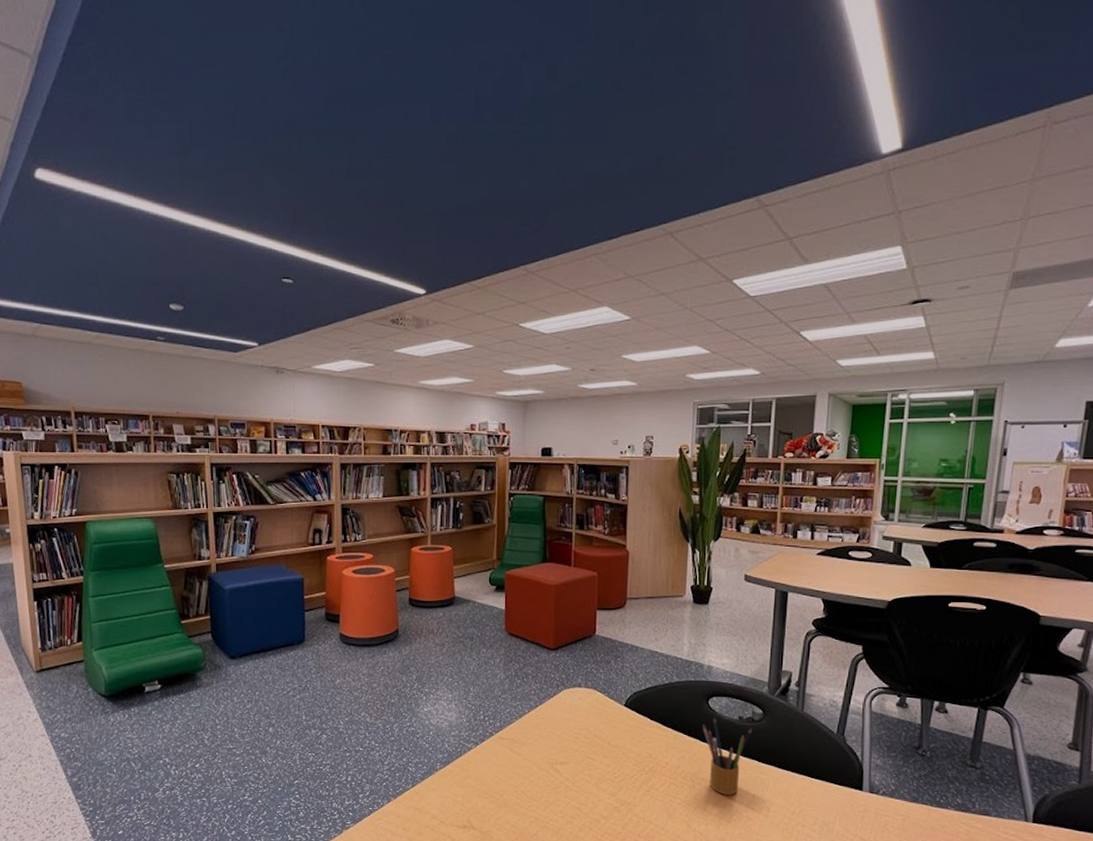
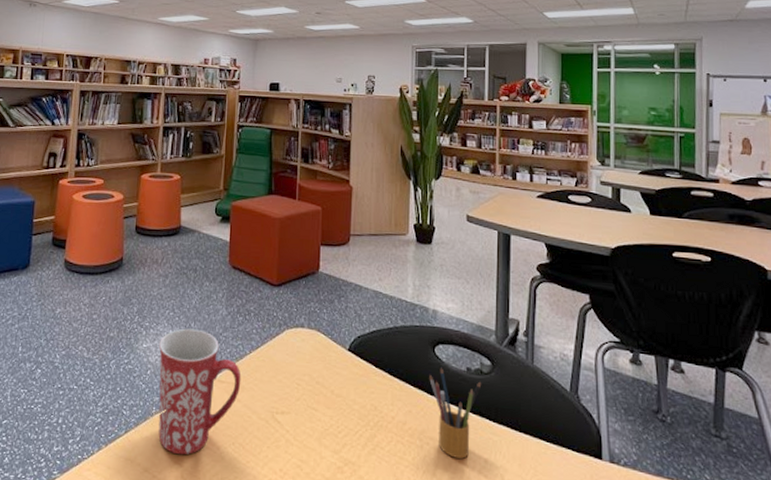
mug: none [440,692,521,803] -> present [158,328,241,455]

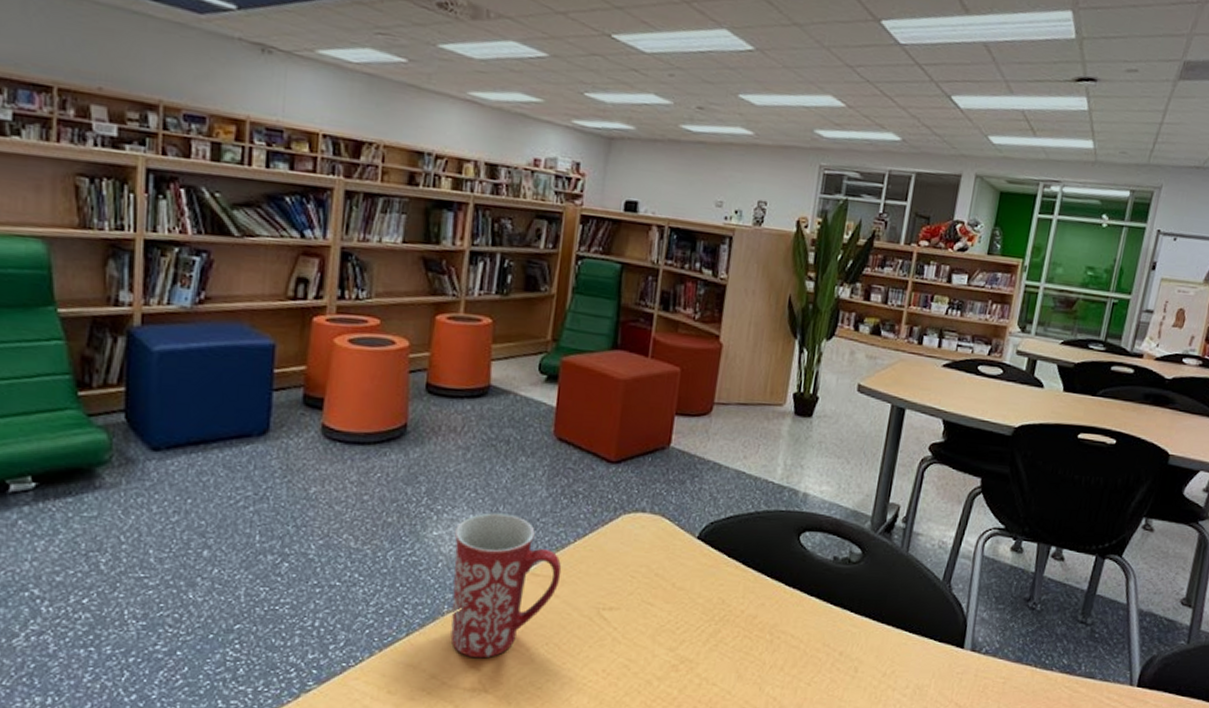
pencil box: present [429,367,482,459] -> none [789,556,849,652]

